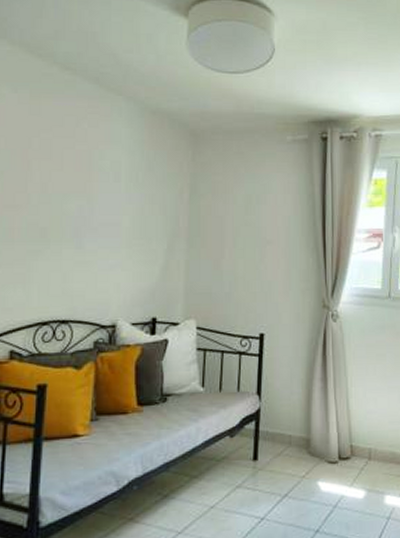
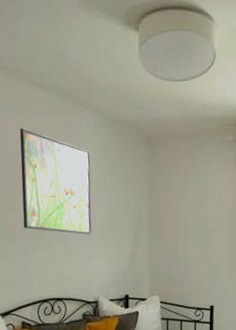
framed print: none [27,112,120,242] -> present [19,127,92,235]

